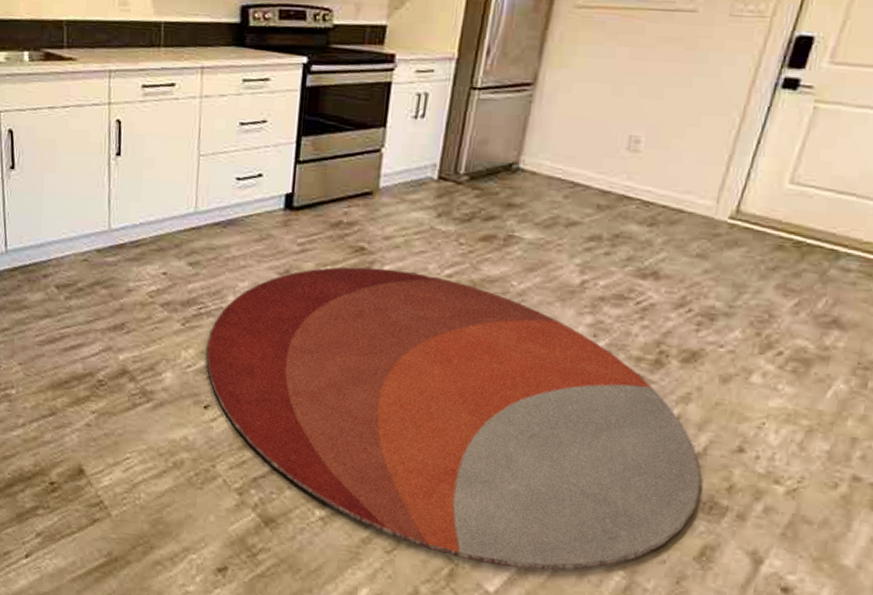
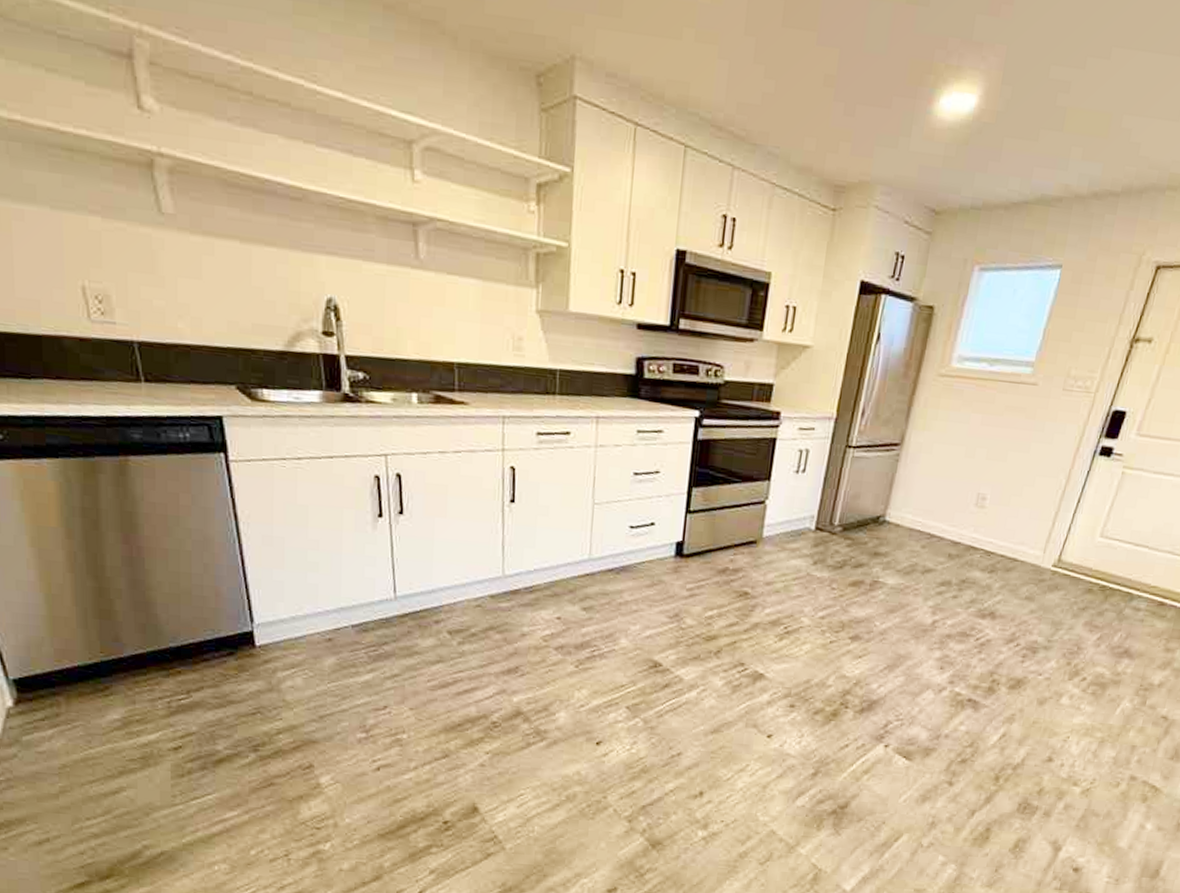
rug: present [206,267,701,571] -> none [599,610,1019,869]

